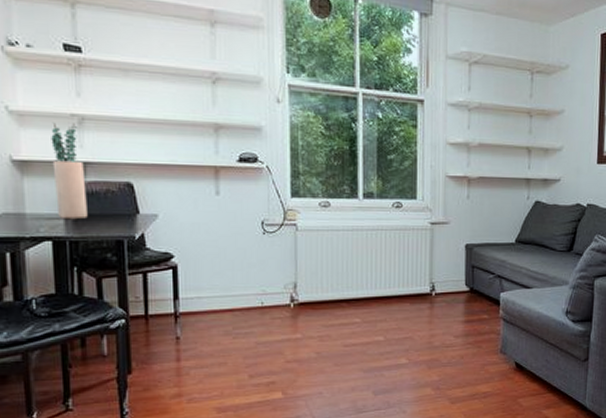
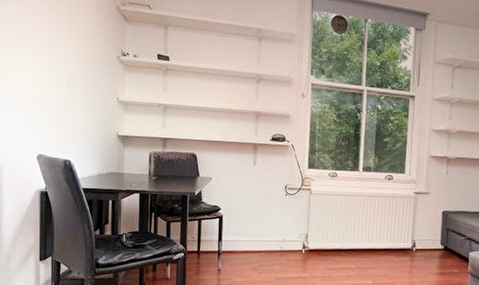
vase: present [51,122,88,220] -> none [144,109,165,179]

